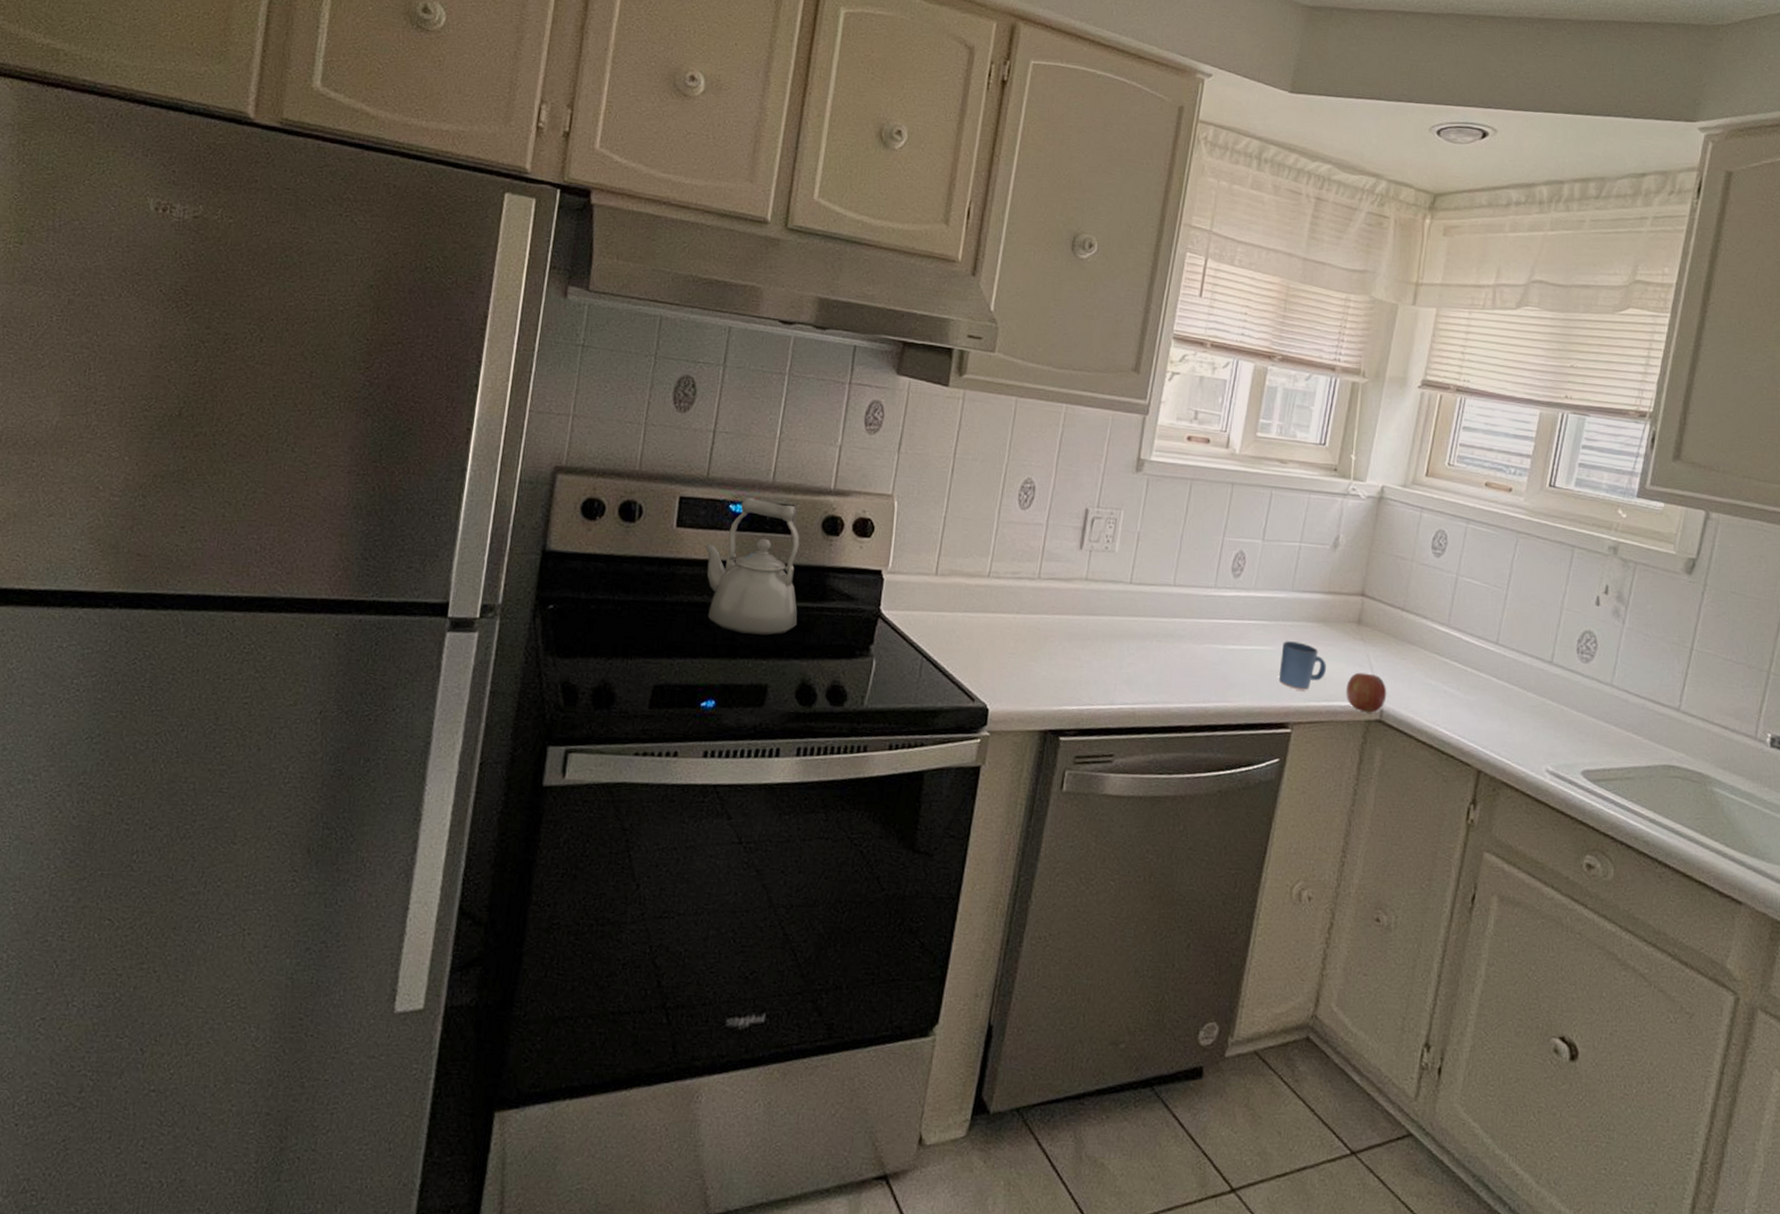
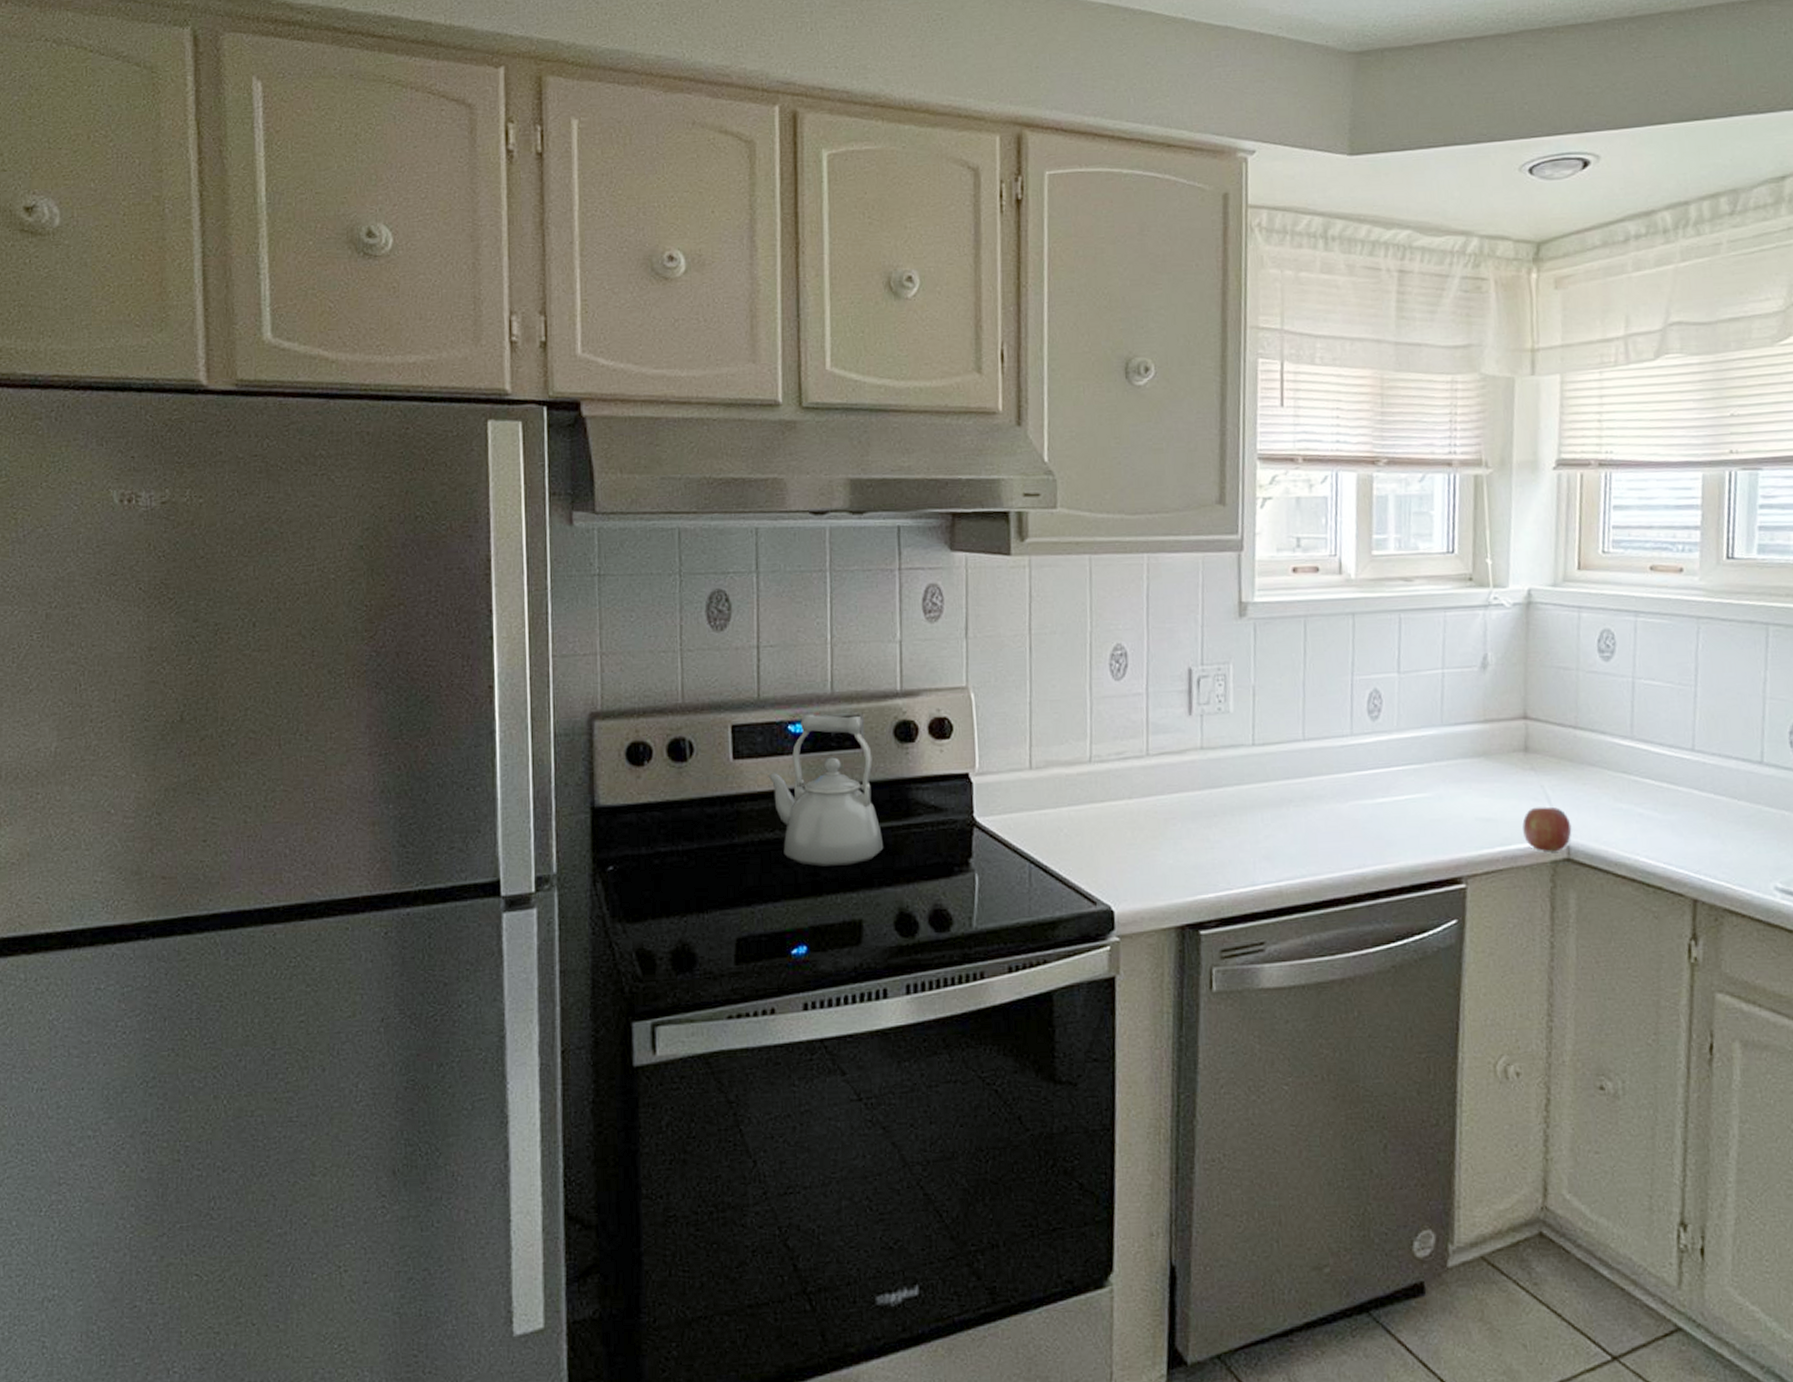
mug: present [1278,641,1326,691] -> none [1440,783,1496,838]

